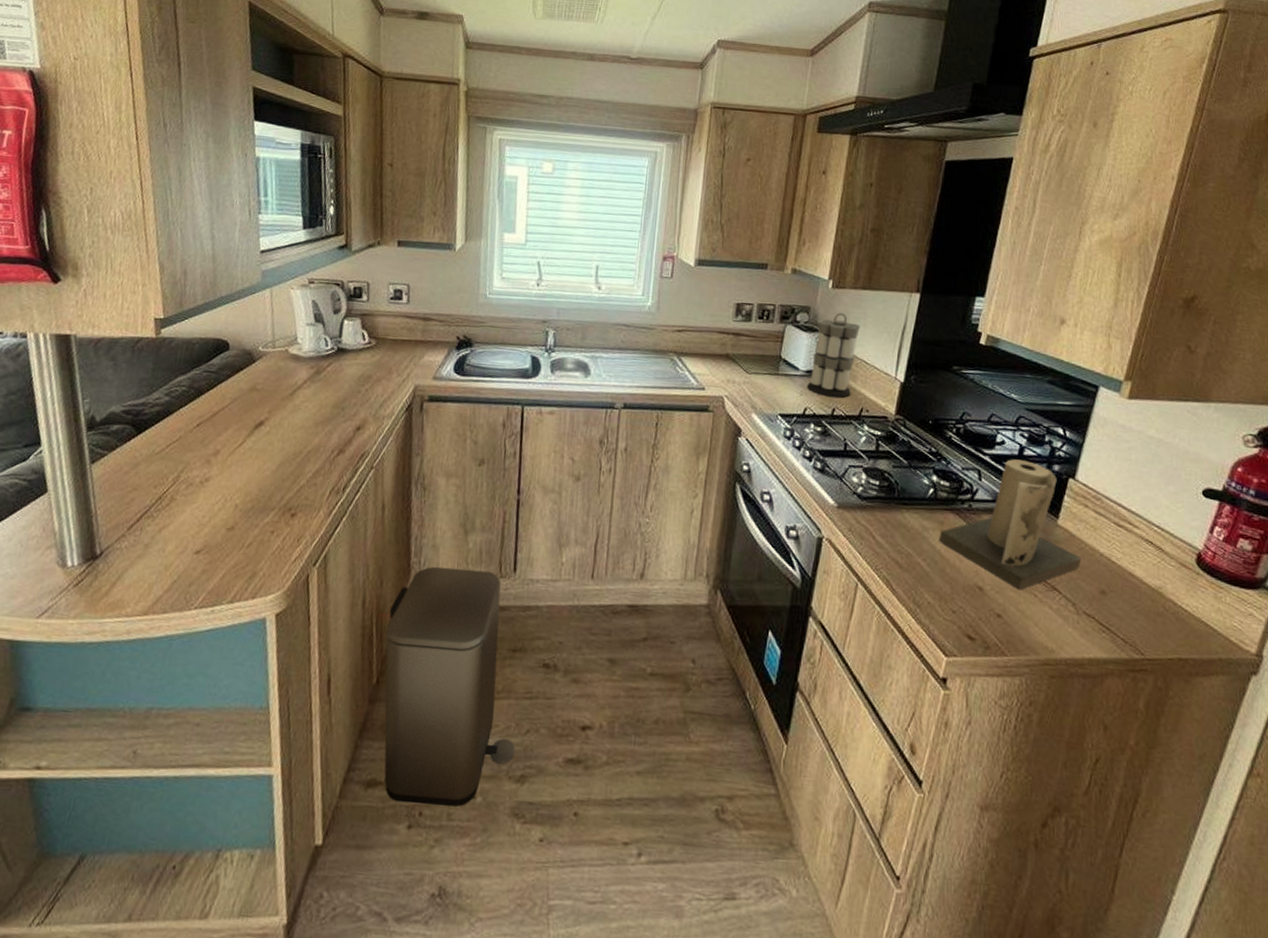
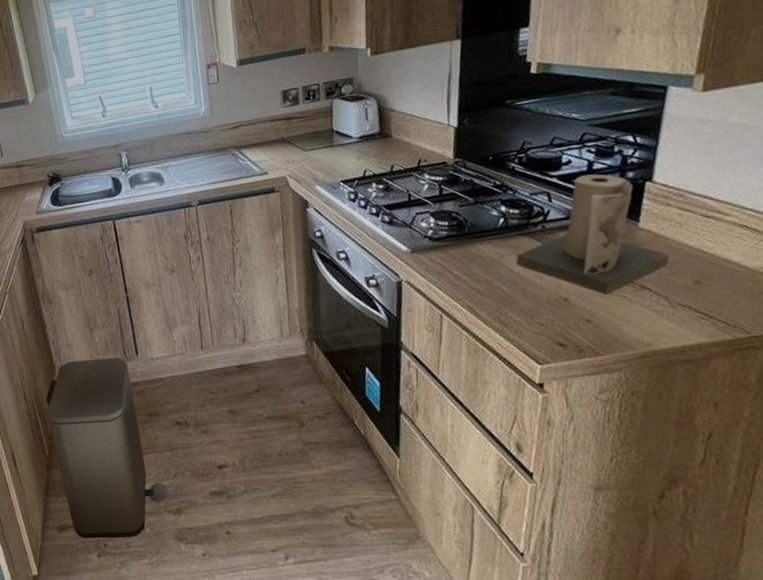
spice rack: present [807,313,860,398] -> none [363,76,407,156]

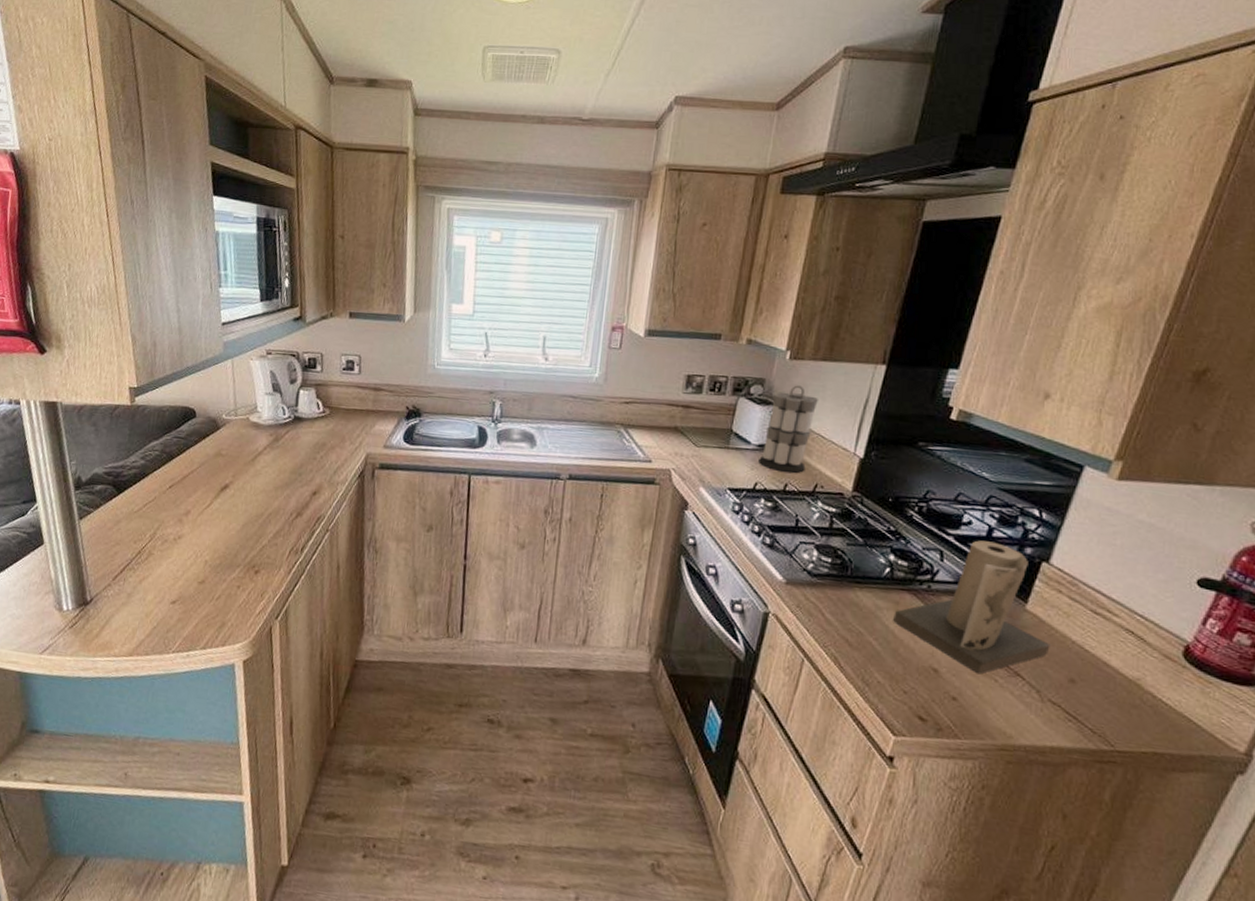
pedal bin: present [45,357,168,539] -> none [341,624,461,843]
spice rack: none [363,76,407,156] -> present [758,385,818,473]

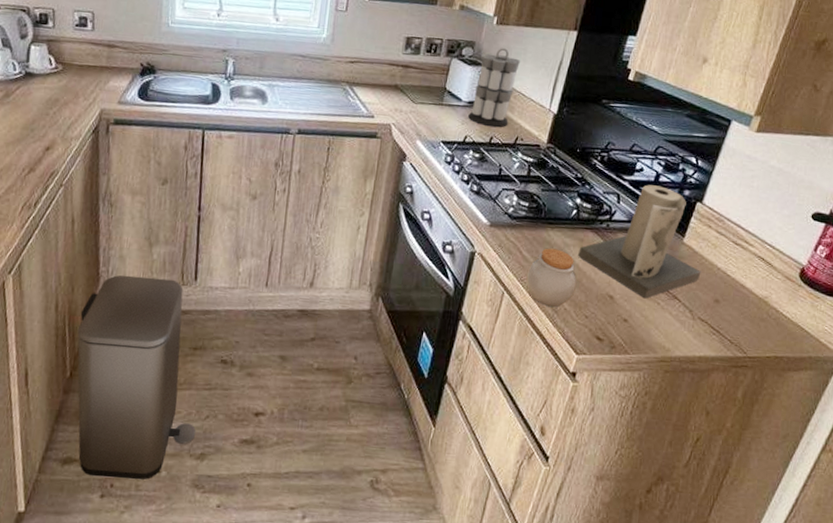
pedal bin: none [341,624,461,843] -> present [77,275,196,480]
jar: none [830,610,893,680] -> present [526,248,577,308]

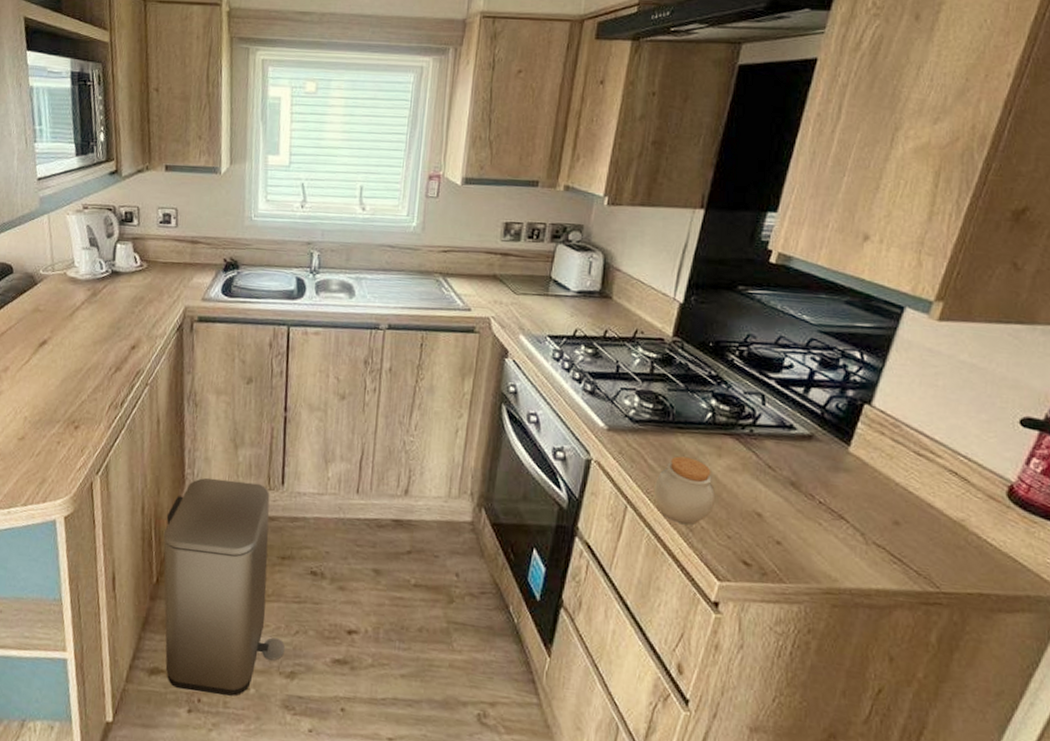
spice rack: present [468,48,520,127] -> none [578,231,637,319]
paper towel roll: present [578,184,701,299] -> none [716,383,874,518]

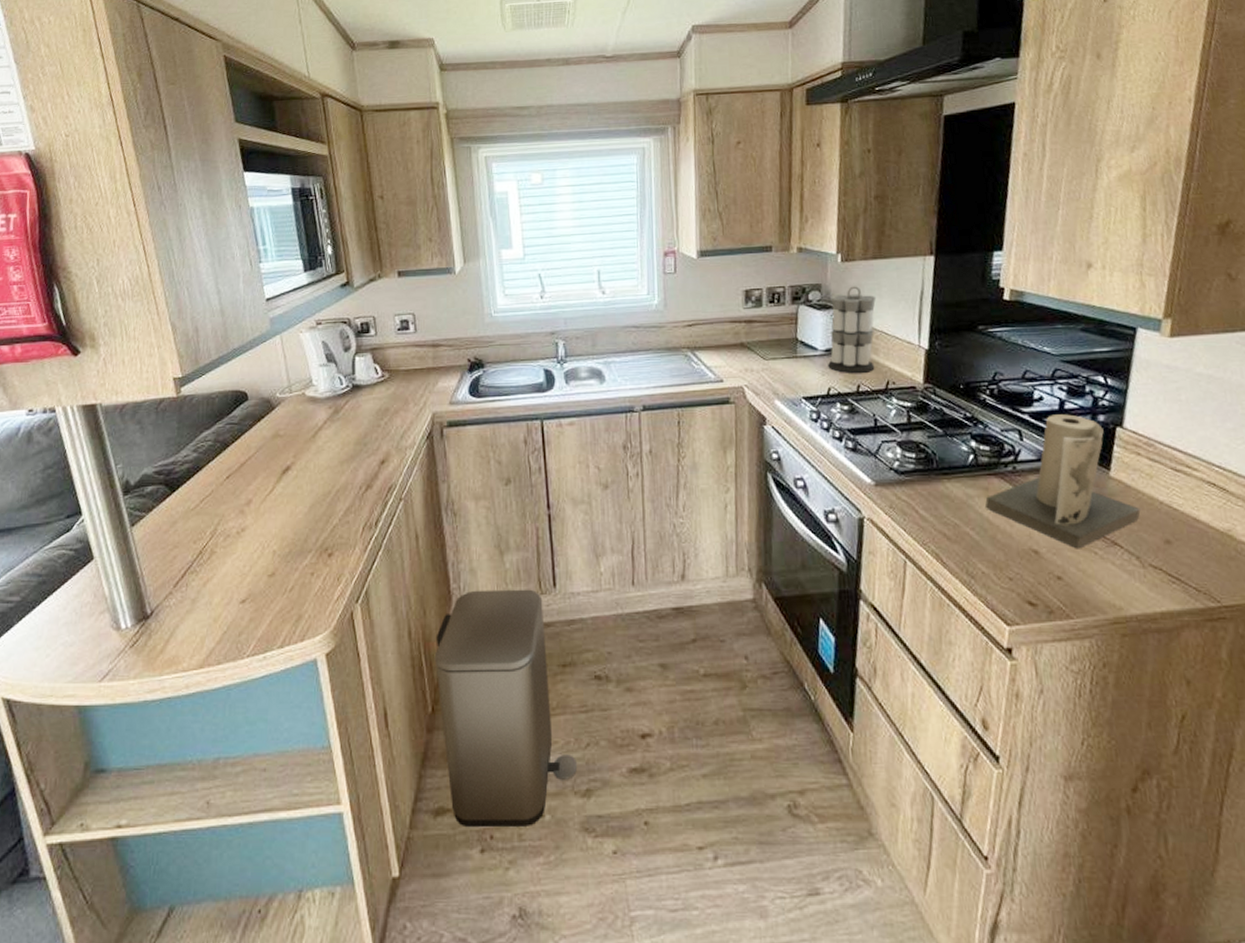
spice rack: none [578,231,637,319] -> present [828,286,876,373]
jar: present [653,456,716,525] -> none [928,502,992,572]
paper towel roll: none [716,383,874,518] -> present [985,414,1141,549]

